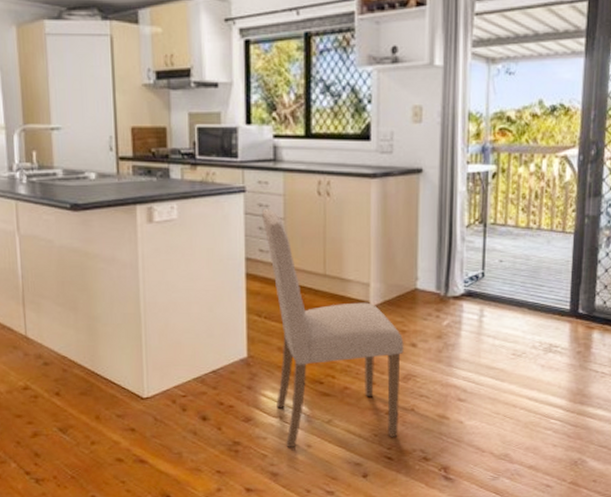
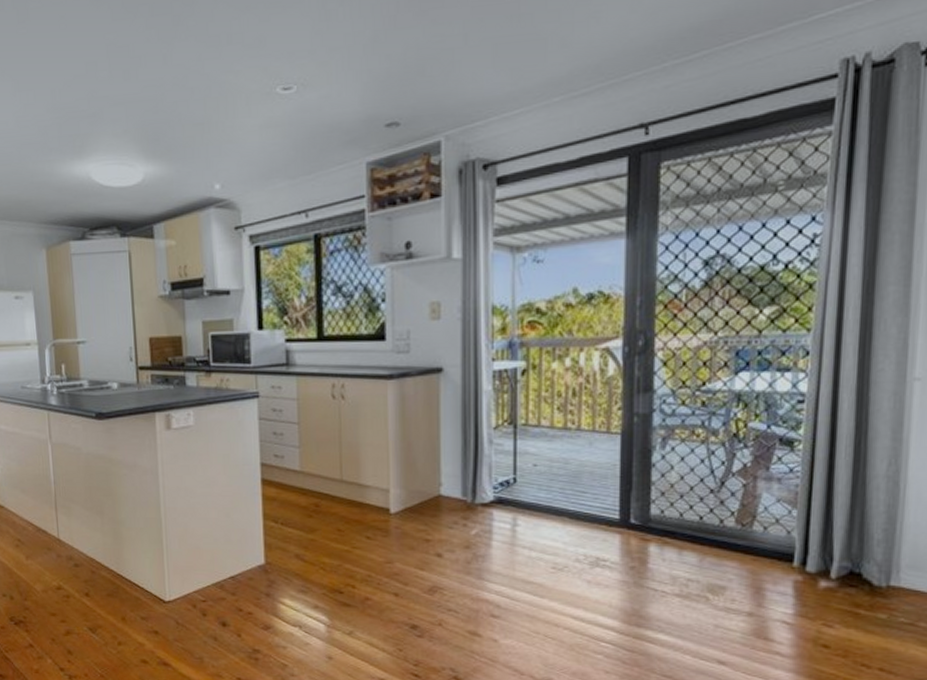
dining chair: present [262,208,404,448] -> none [276,413,428,659]

